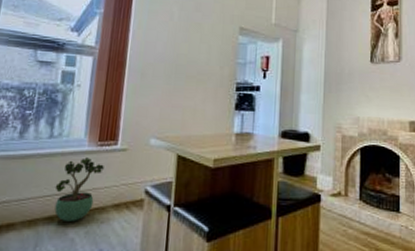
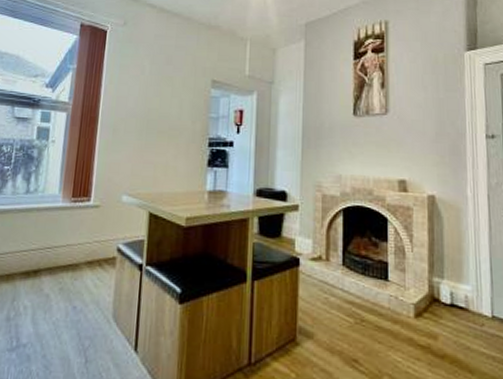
potted plant: present [54,158,104,221] -> none [30,213,77,277]

